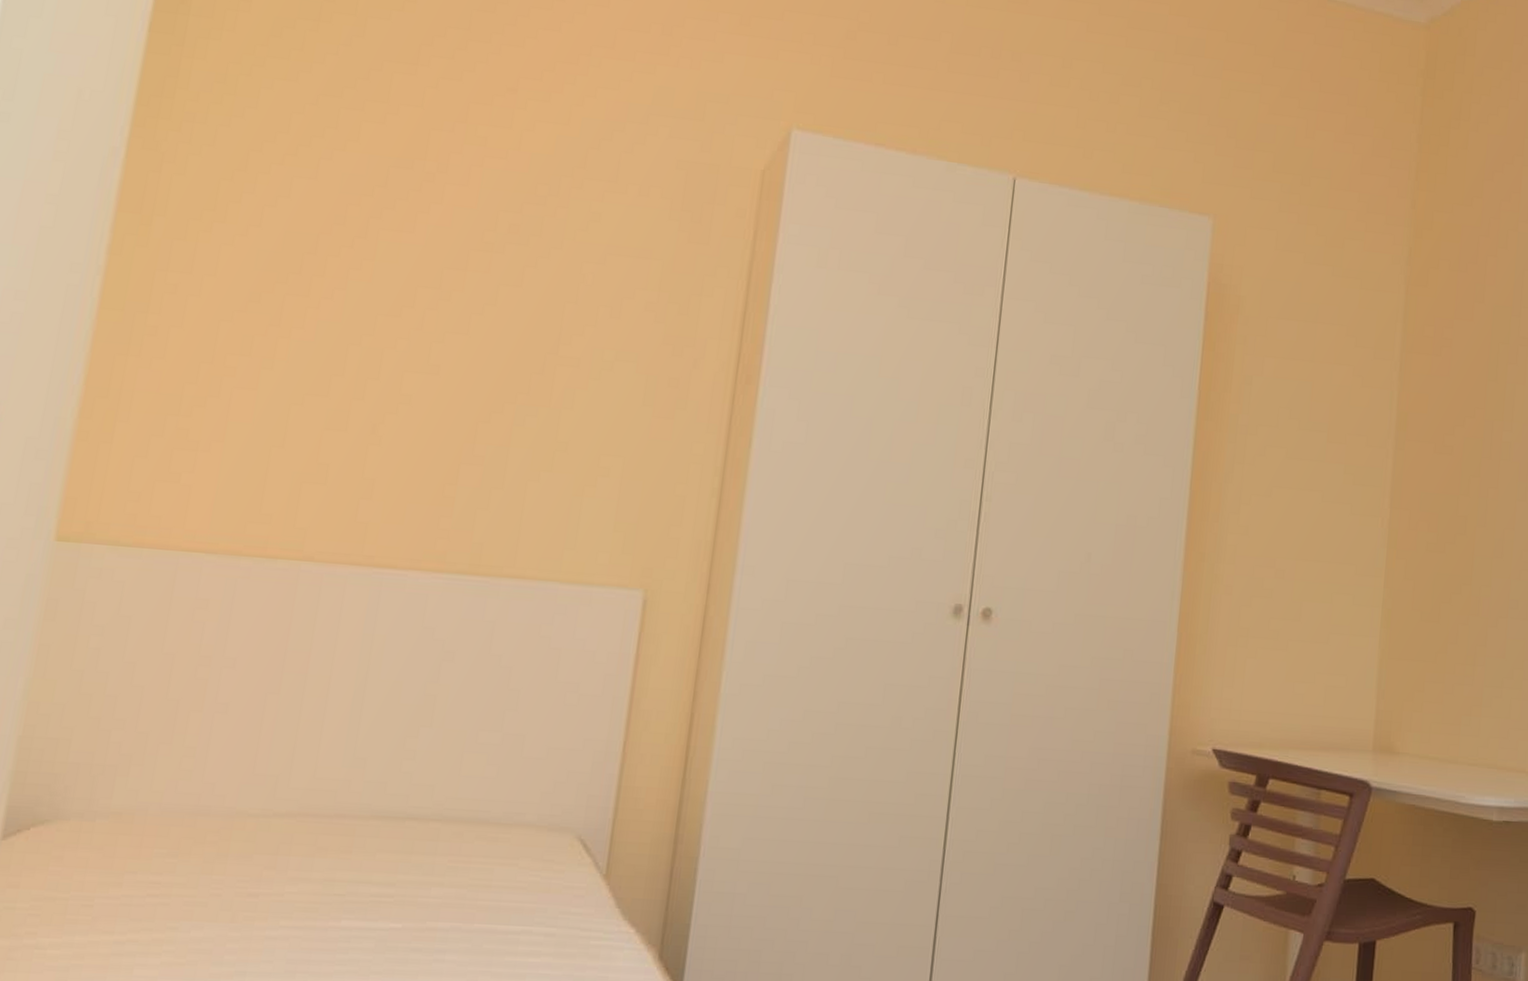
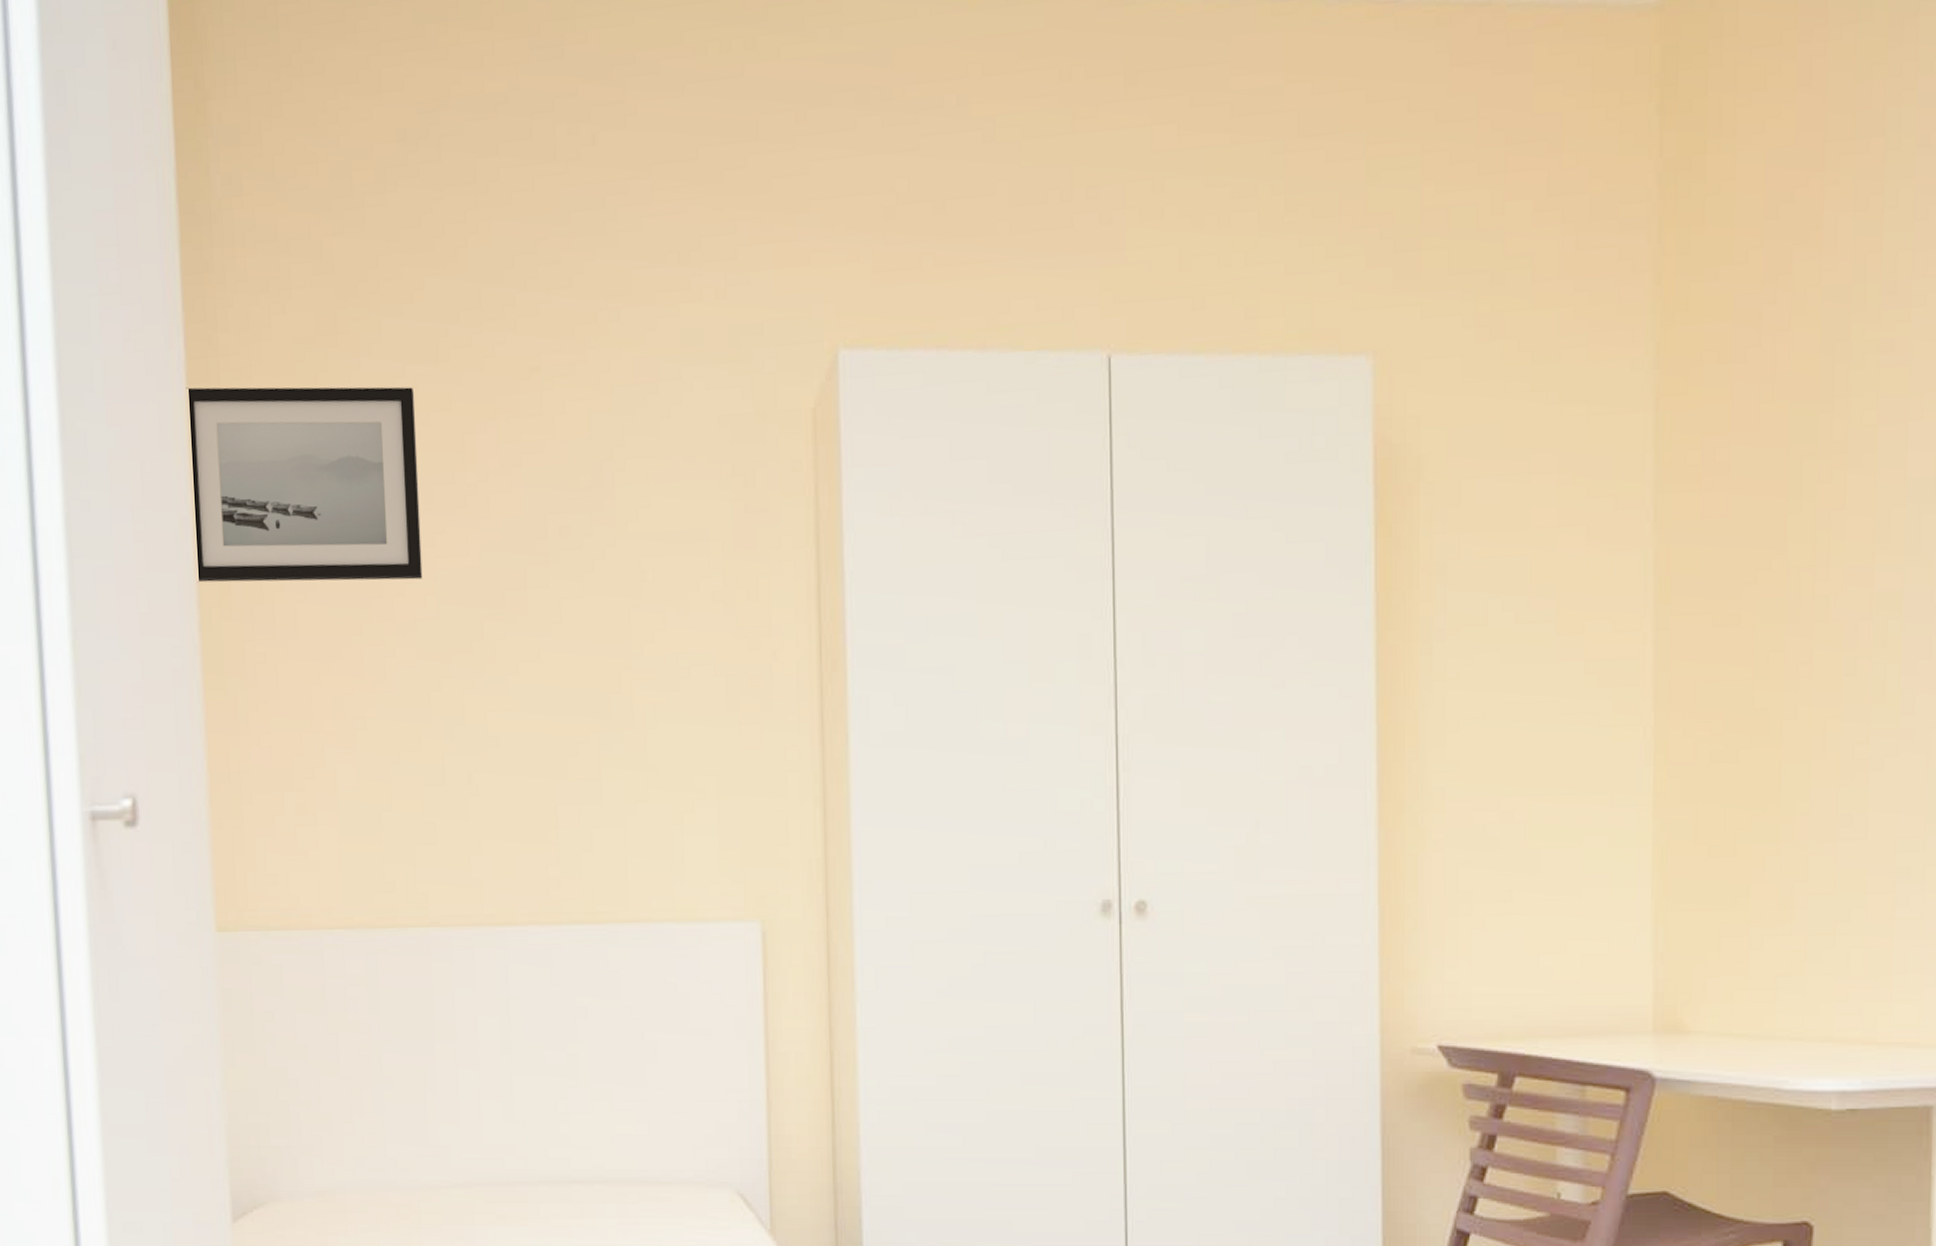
wall art: none [115,34,389,245] -> present [186,386,423,583]

